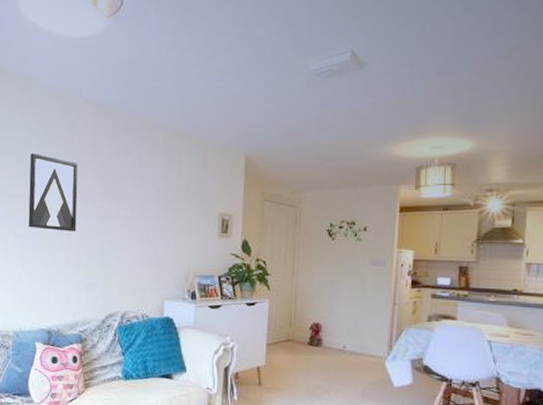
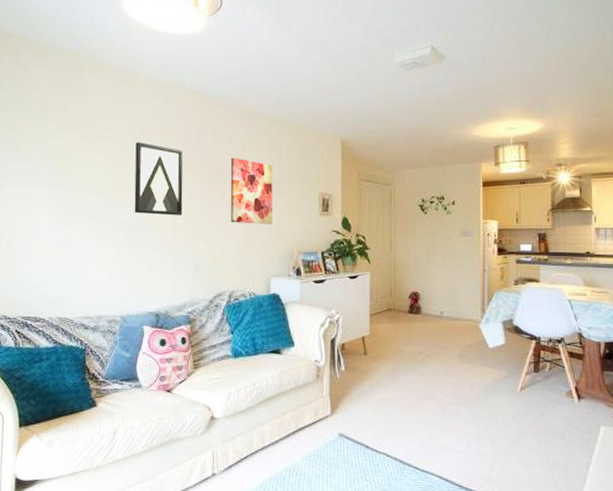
wall art: none [124,172,171,244] -> present [230,158,273,224]

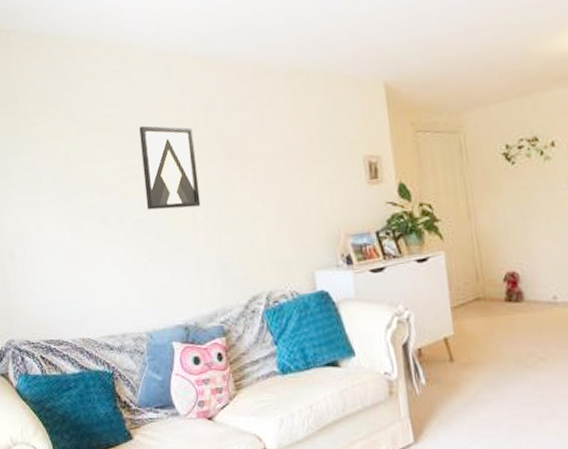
wall art: present [230,158,273,224] -> none [248,127,309,208]

